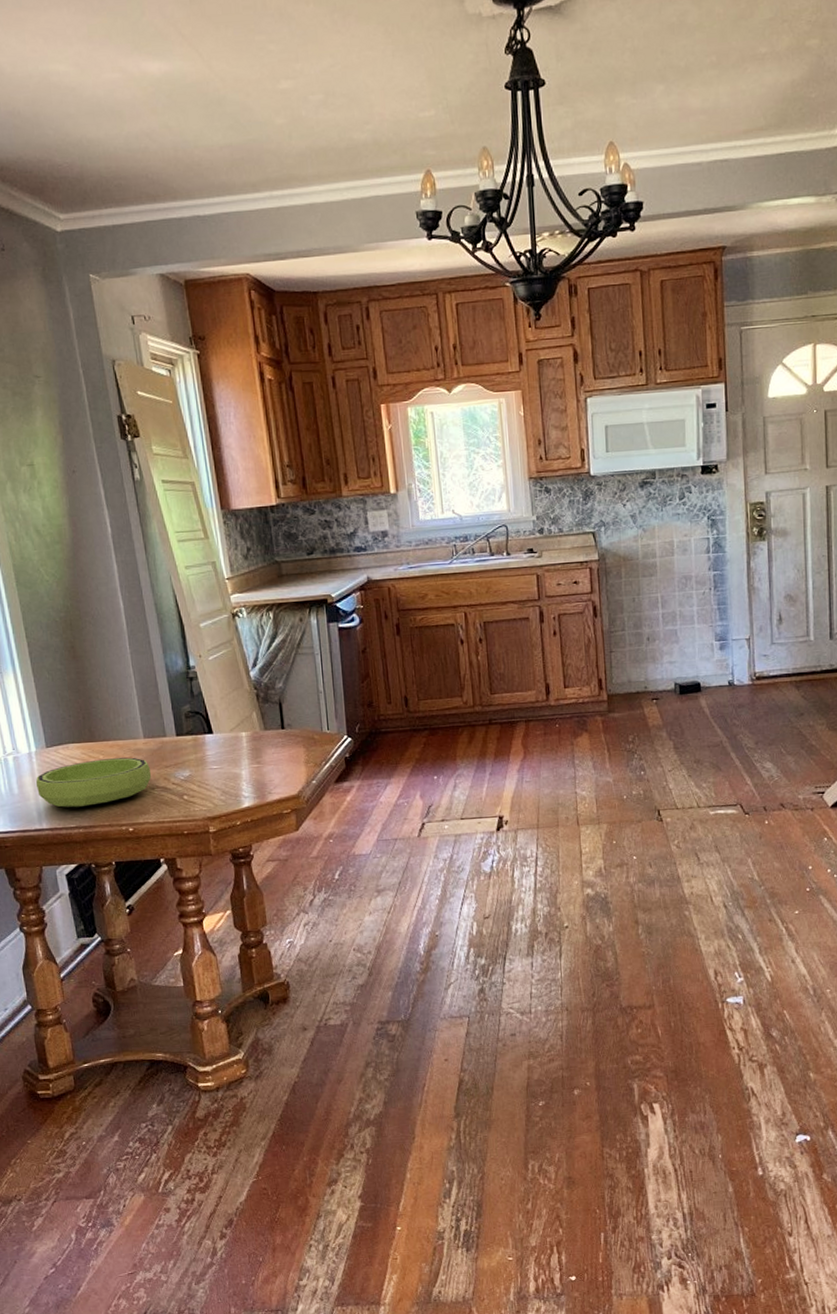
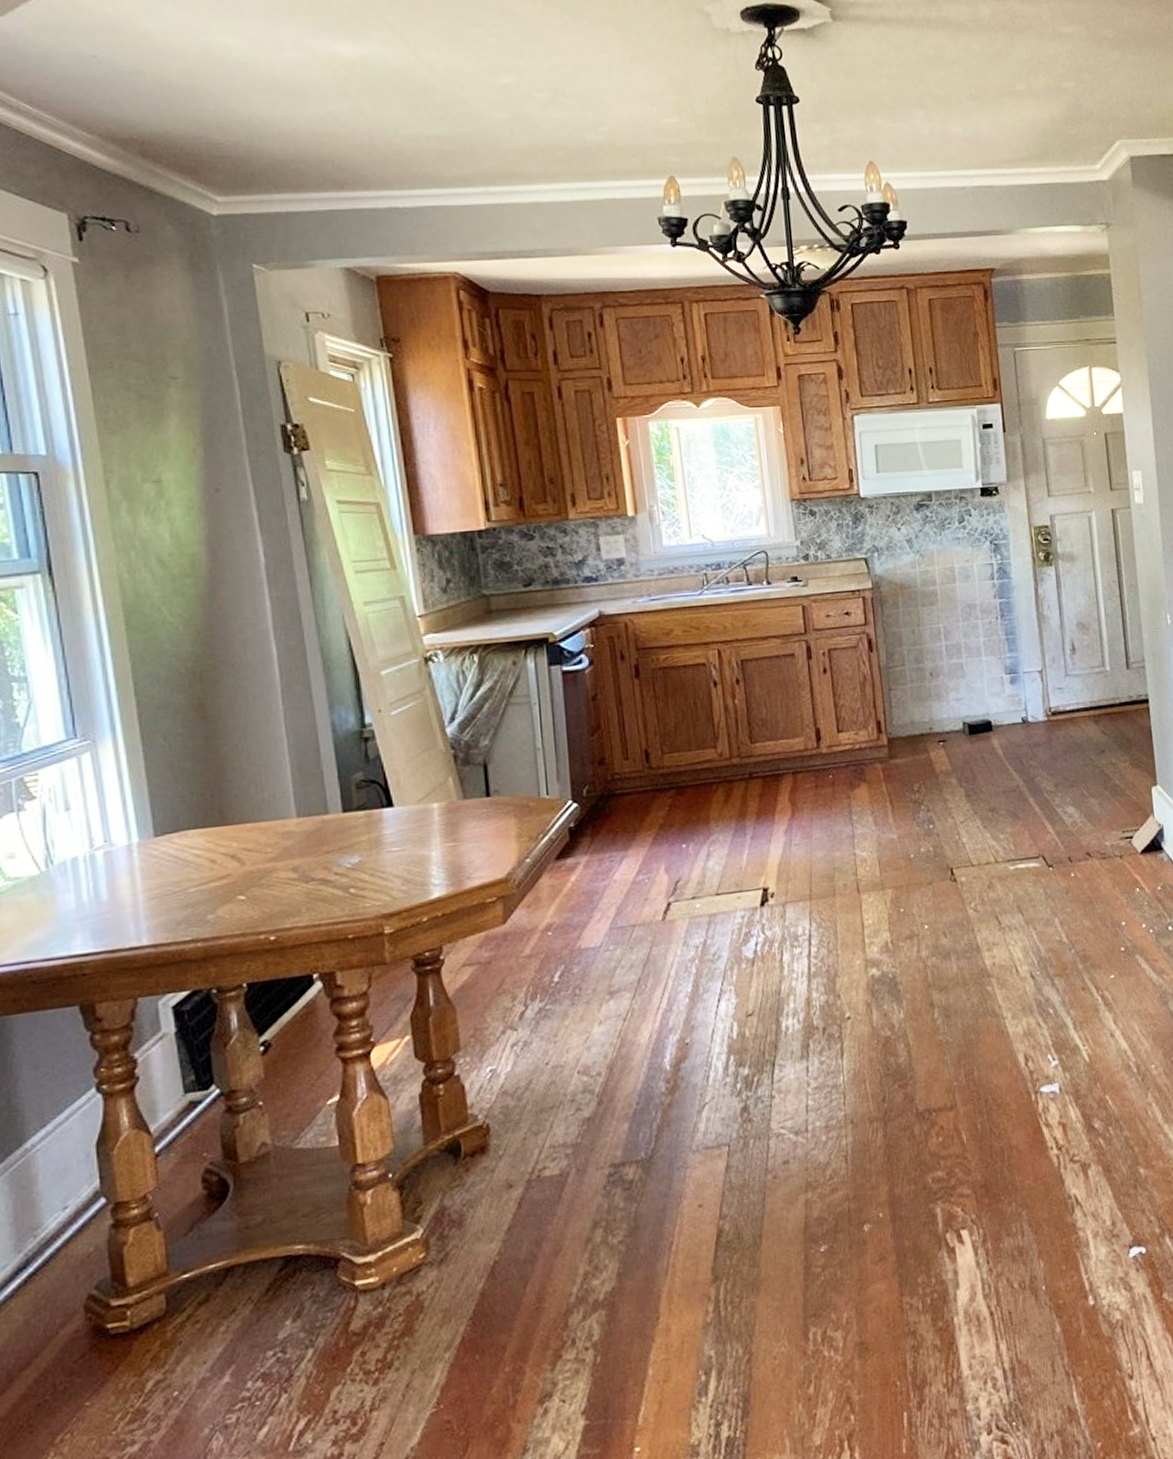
bowl: present [35,757,152,808] -> none [135,842,306,915]

